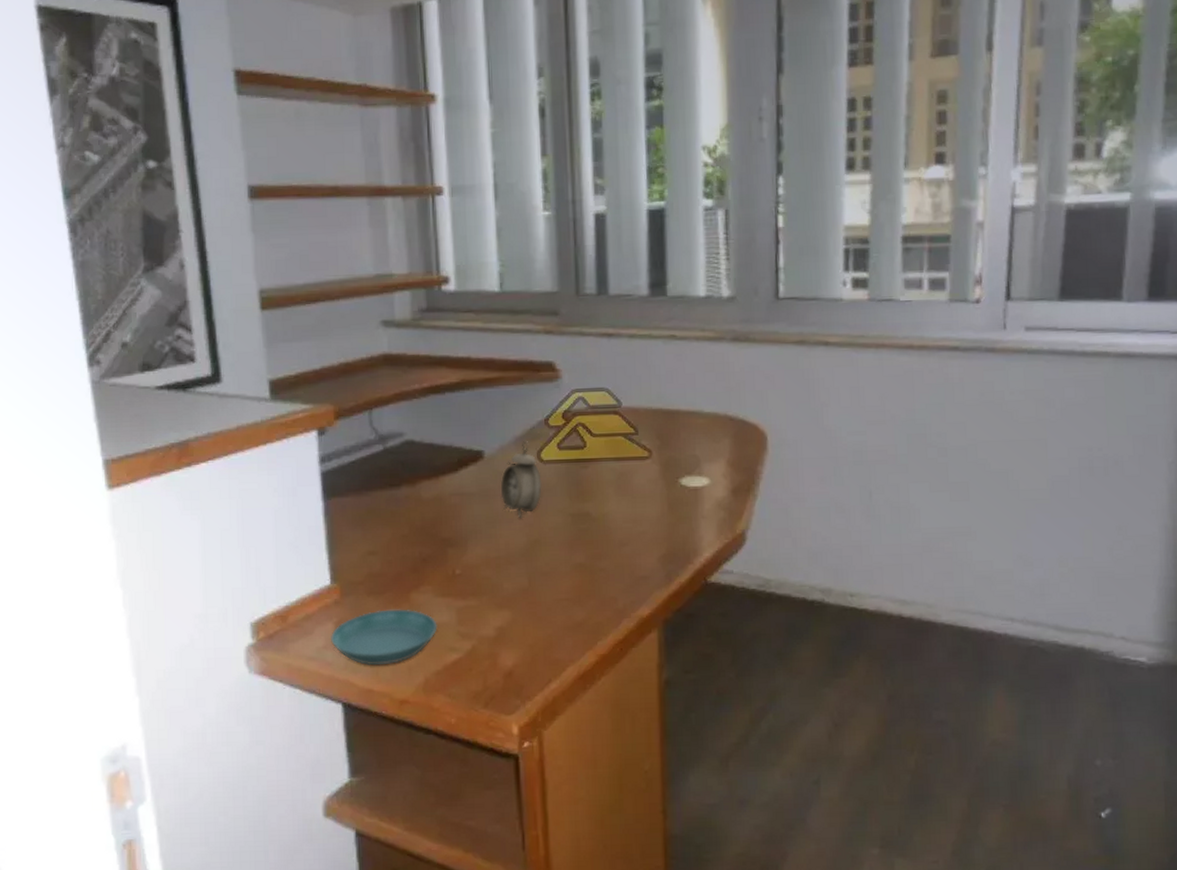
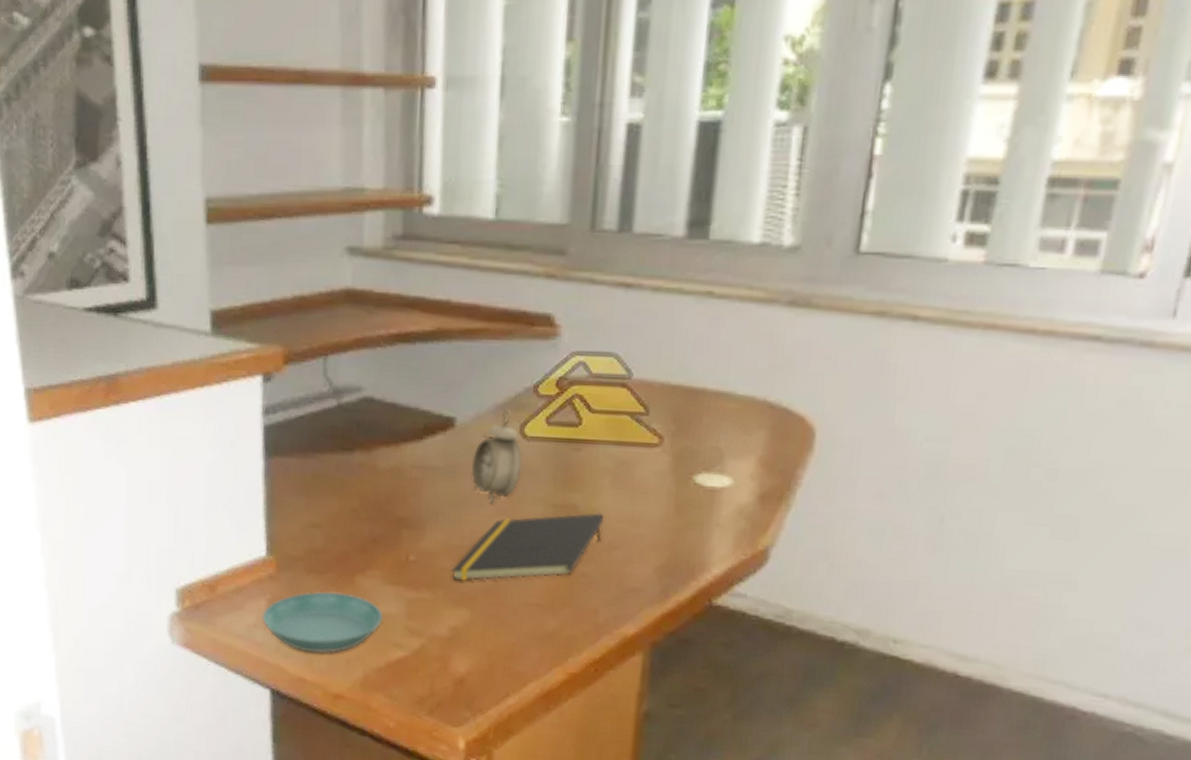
notepad: none [492,517,613,587] -> present [452,513,604,581]

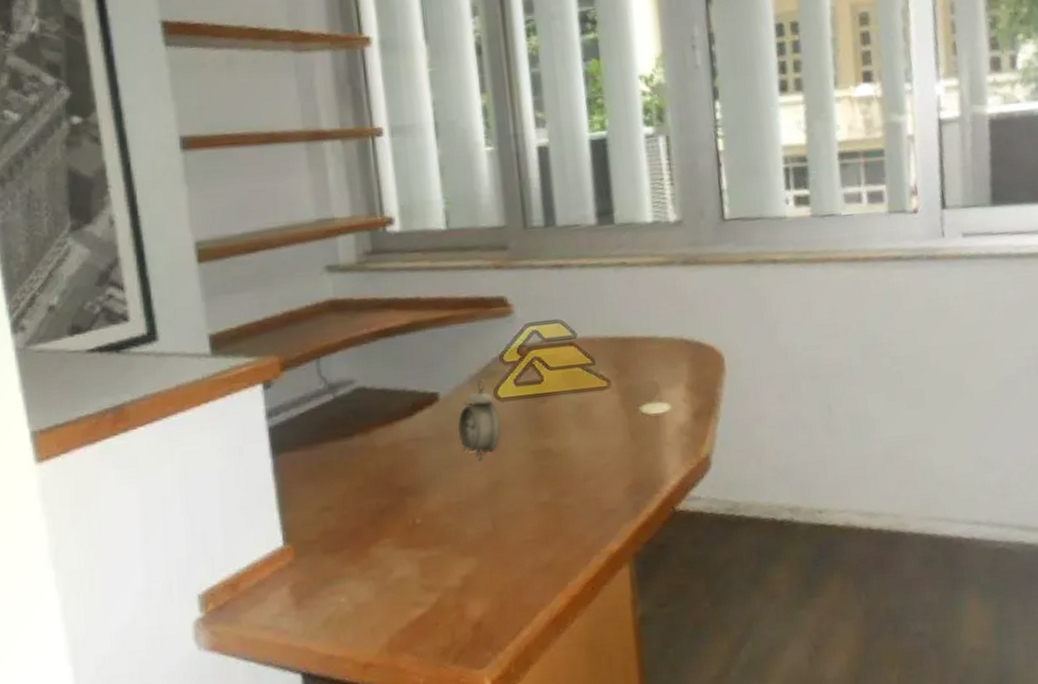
saucer: present [263,591,383,654] -> none [286,565,400,630]
notepad: present [452,513,604,581] -> none [455,451,577,534]

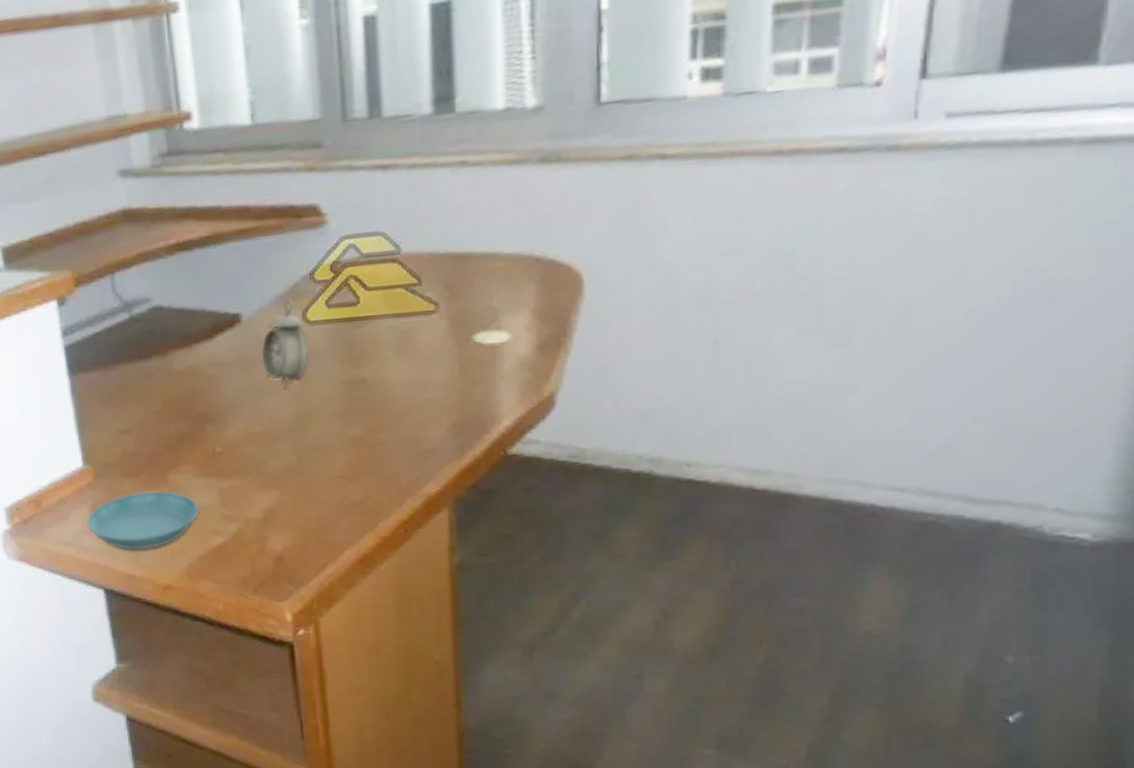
saucer: none [286,565,400,630] -> present [87,491,199,551]

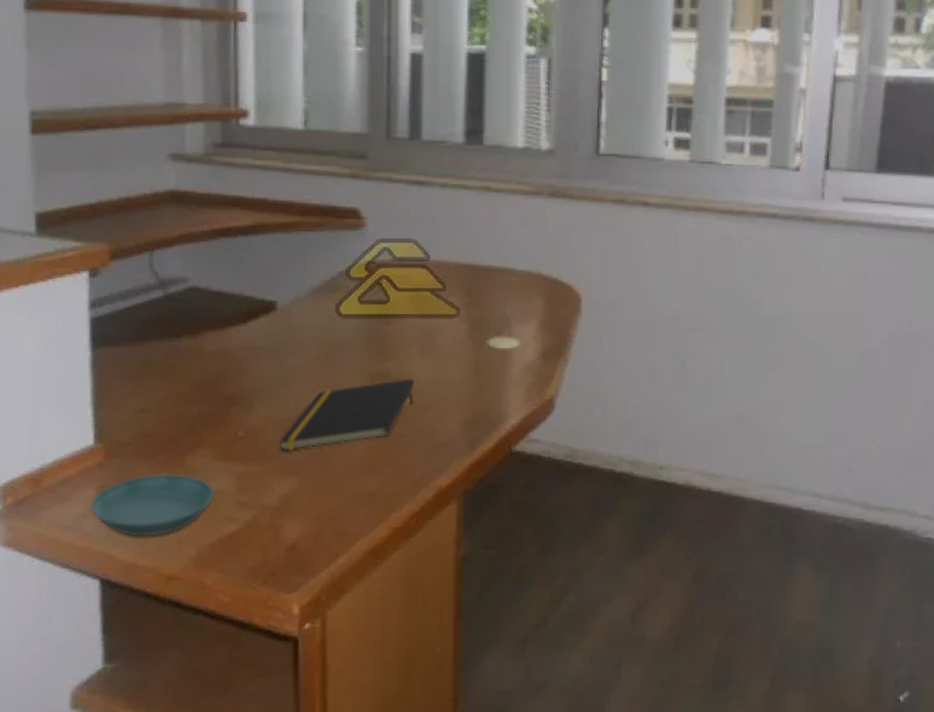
notepad: none [257,383,394,465] -> present [279,378,414,451]
alarm clock: present [261,299,310,389] -> none [293,291,339,378]

